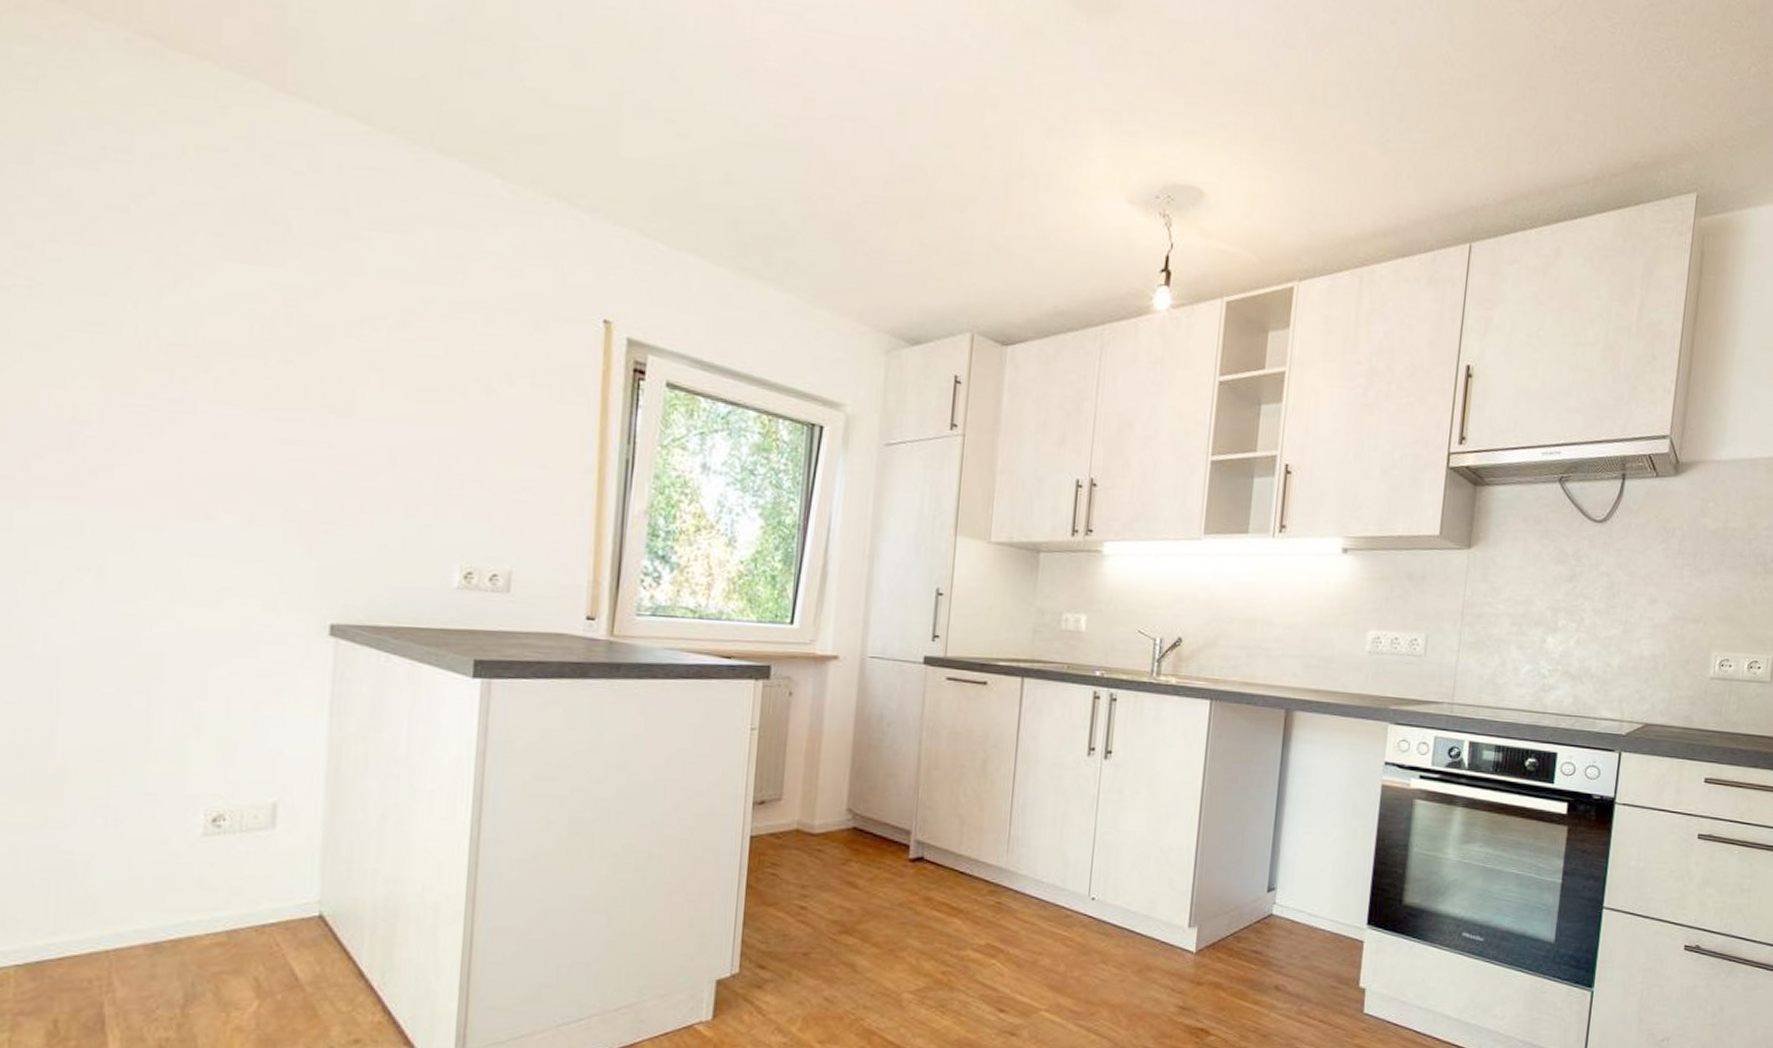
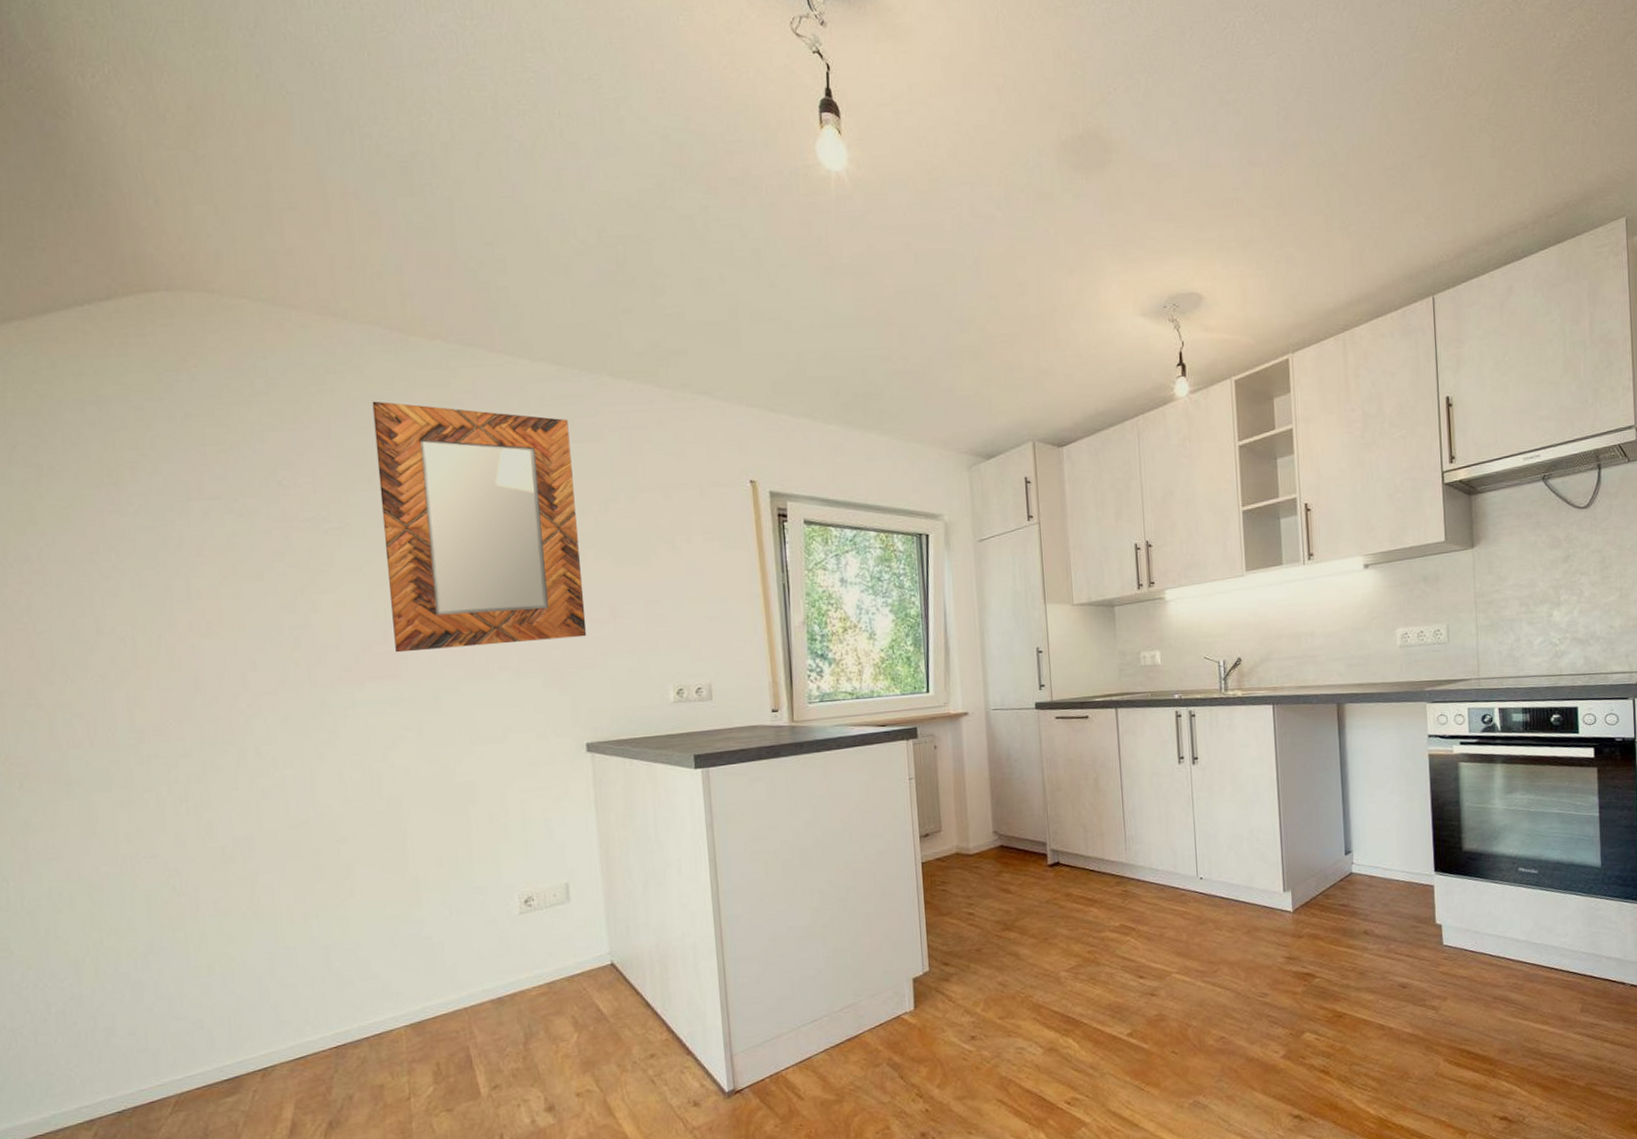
home mirror: none [82,125,371,486] -> present [372,401,587,653]

